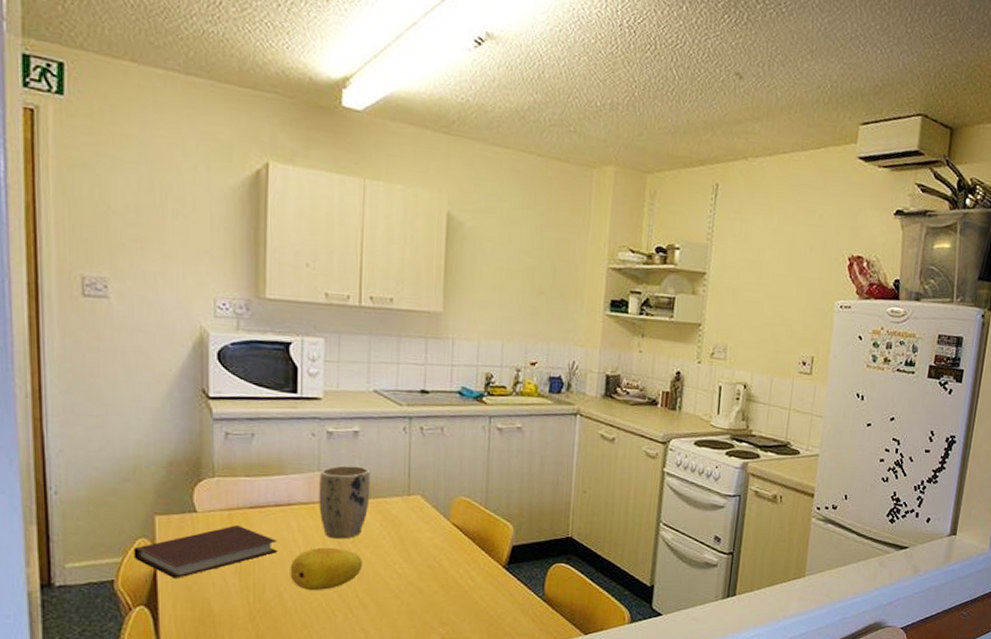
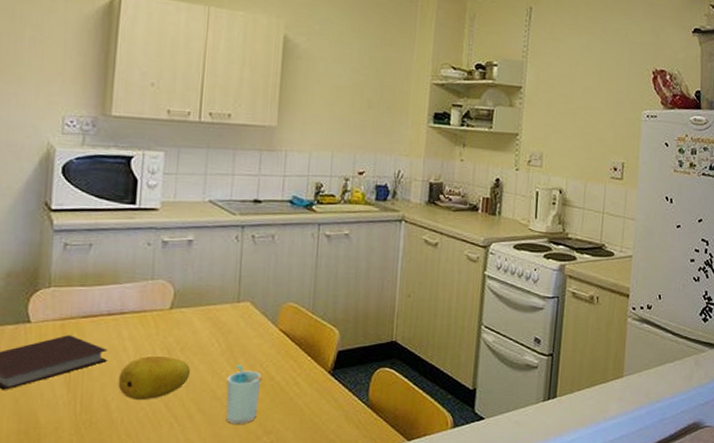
plant pot: present [319,465,371,539] -> none [150,274,202,347]
cup: none [400,557,436,616] -> present [226,365,262,424]

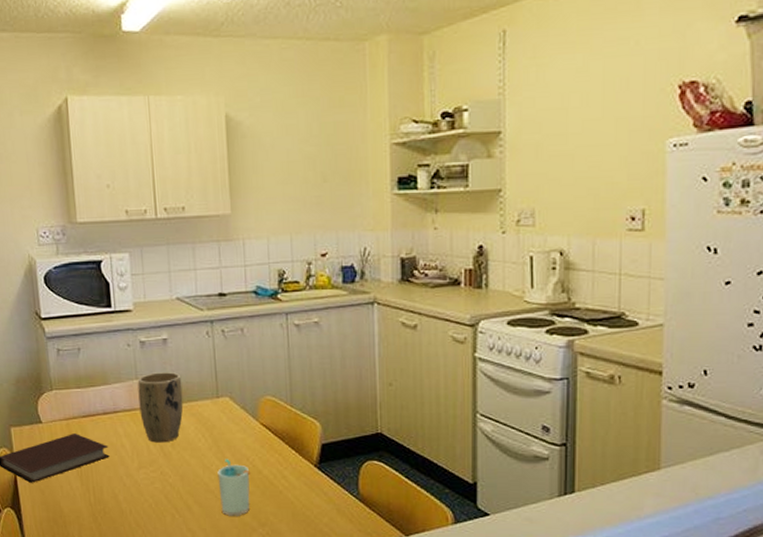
fruit: present [118,355,190,401] -> none [121,451,183,493]
plant pot: none [150,274,202,347] -> present [137,372,184,443]

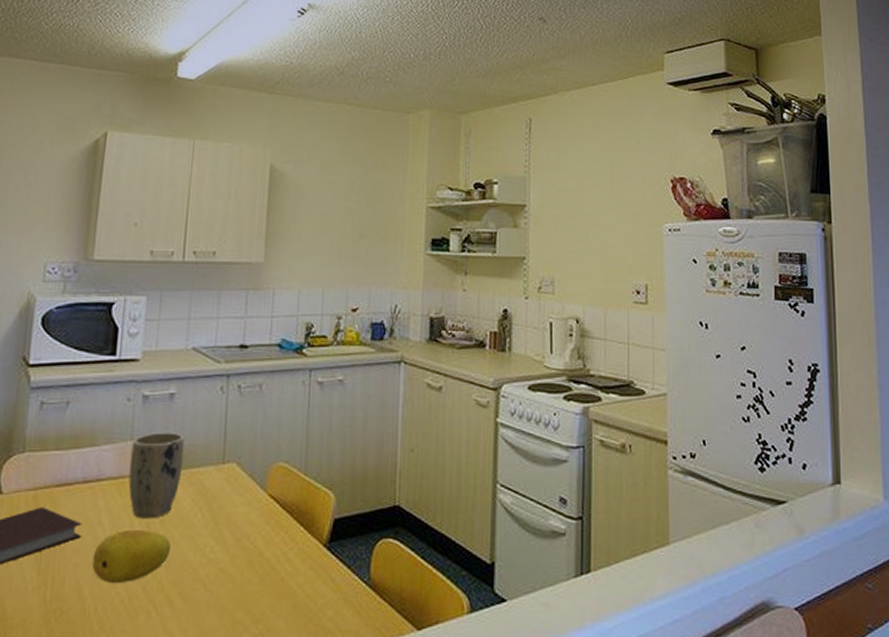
fruit: none [121,451,183,493] -> present [92,529,171,584]
cup: present [217,459,250,516] -> none [209,538,250,612]

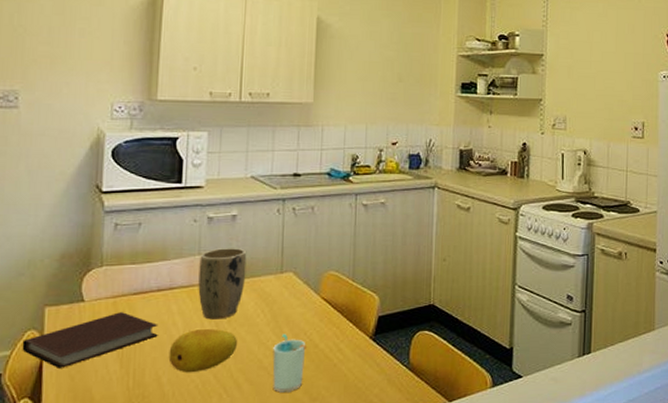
cup: none [209,538,250,612] -> present [272,334,306,393]

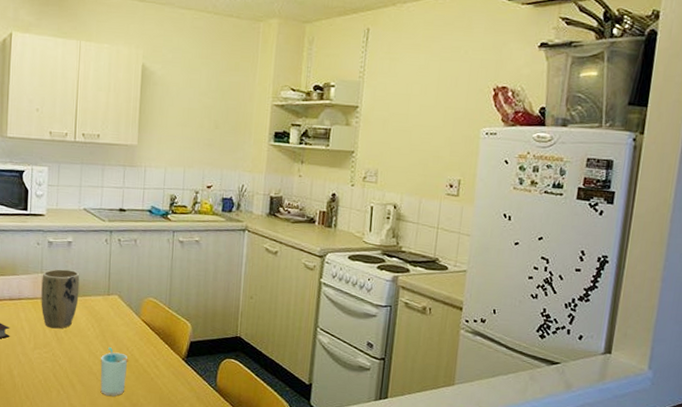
fruit: present [168,328,237,373] -> none [18,334,72,370]

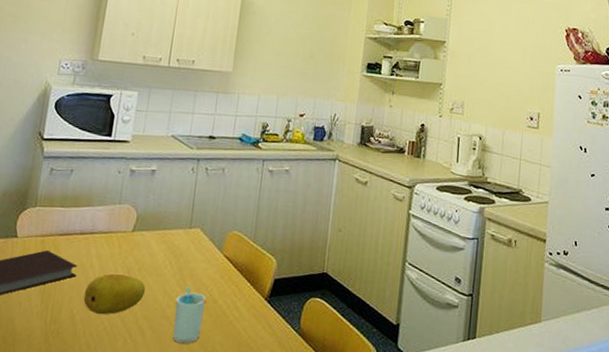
fruit: none [18,334,72,370] -> present [83,273,145,315]
plant pot: present [41,269,80,329] -> none [115,199,161,267]

